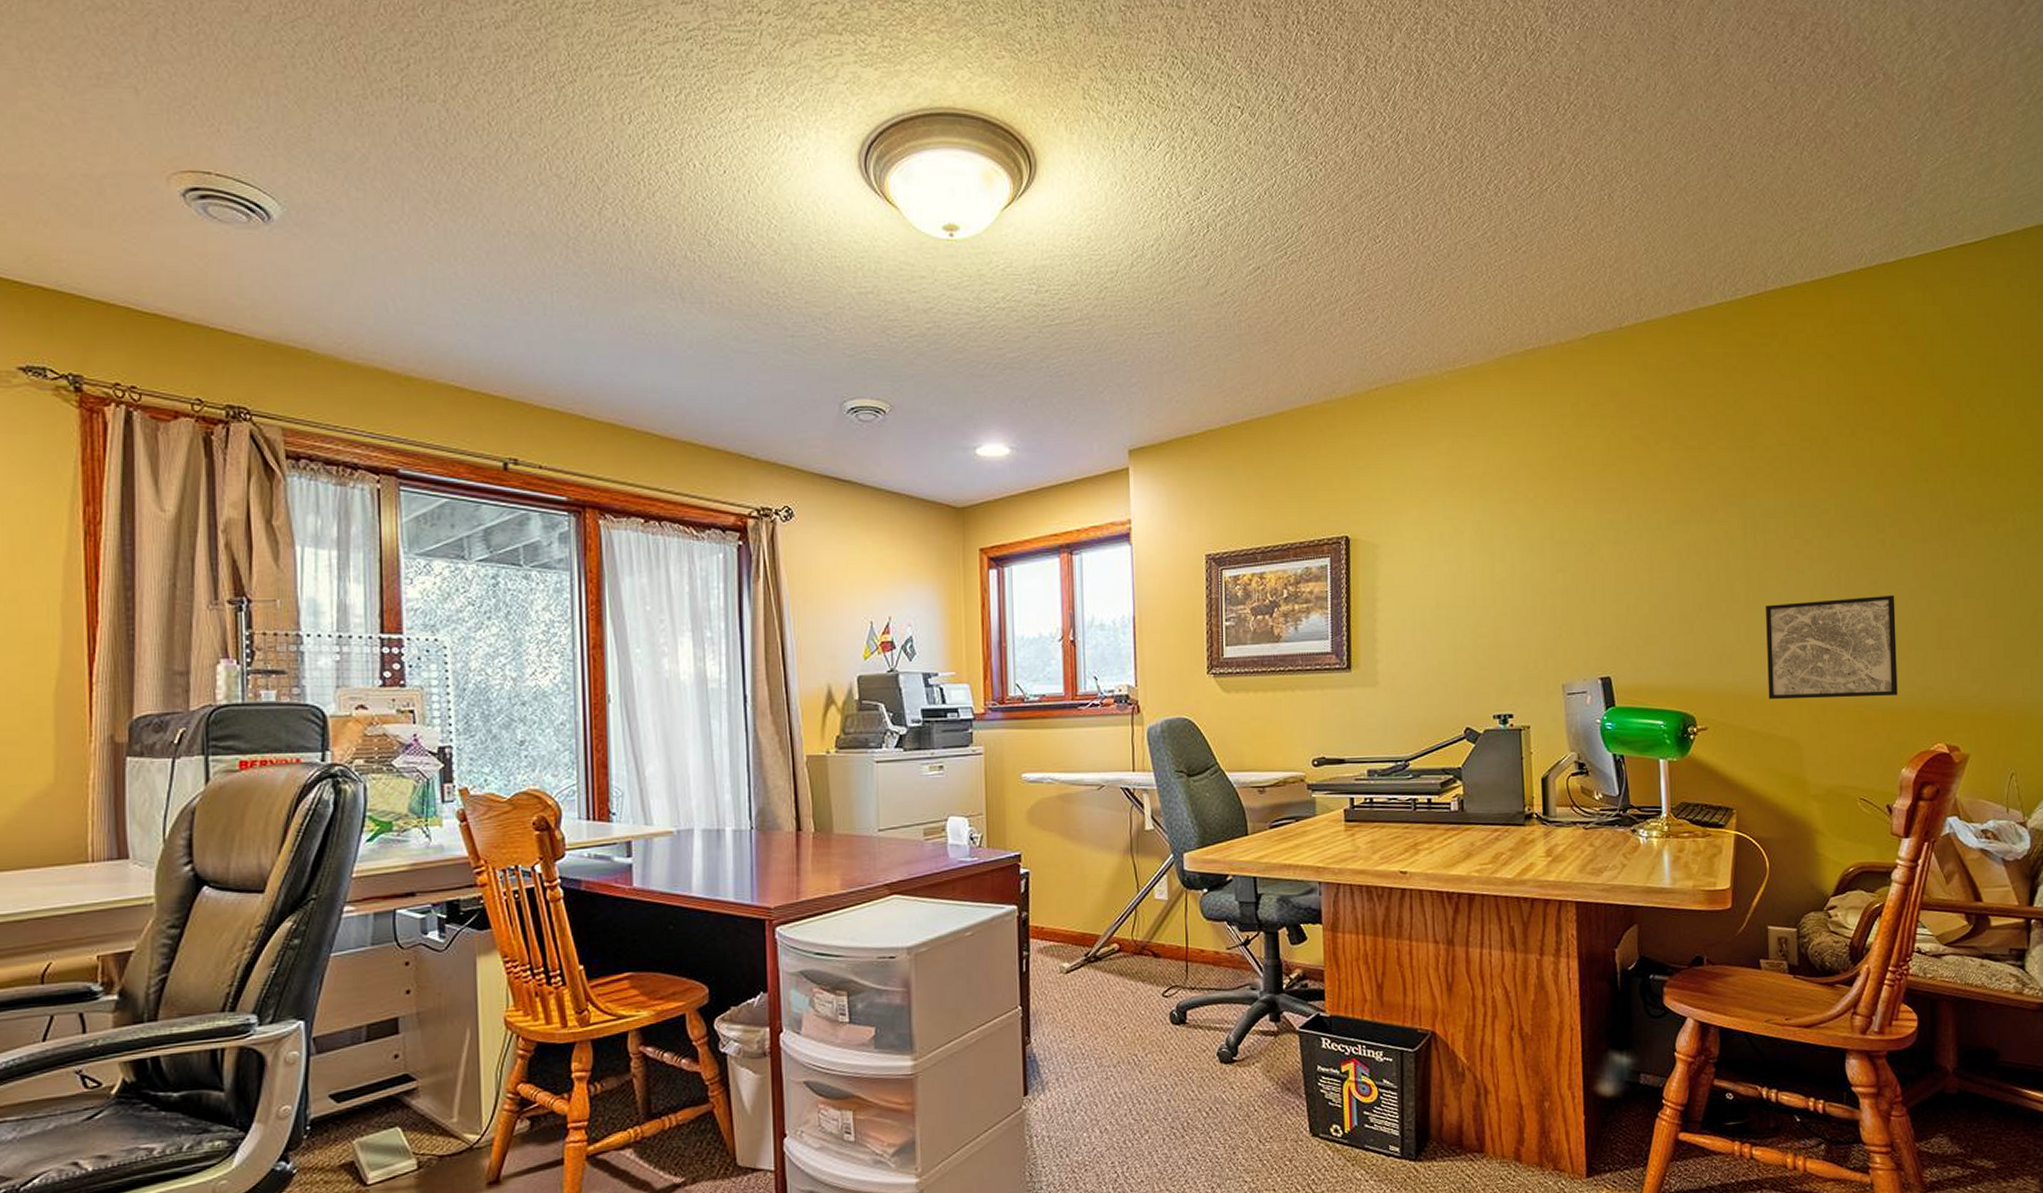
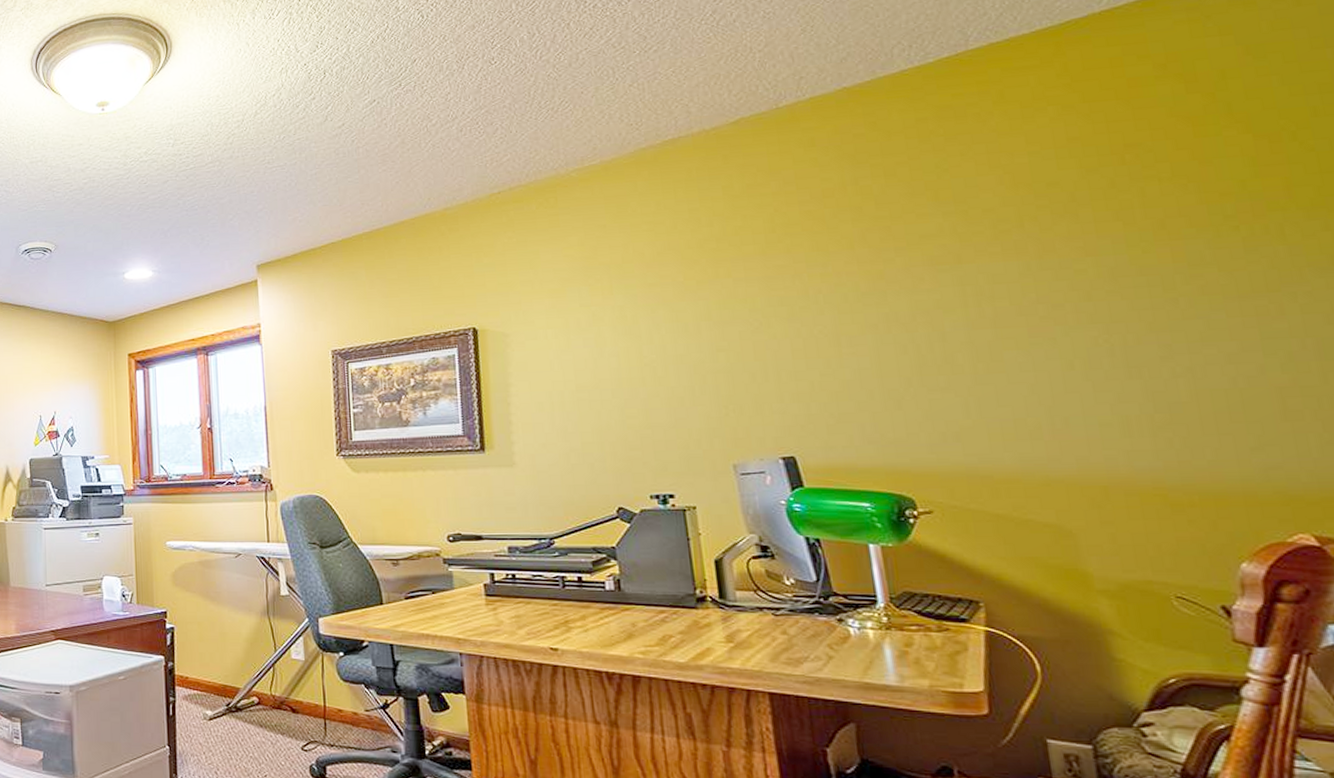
wall art: present [1766,595,1898,700] -> none [1003,360,1222,481]

